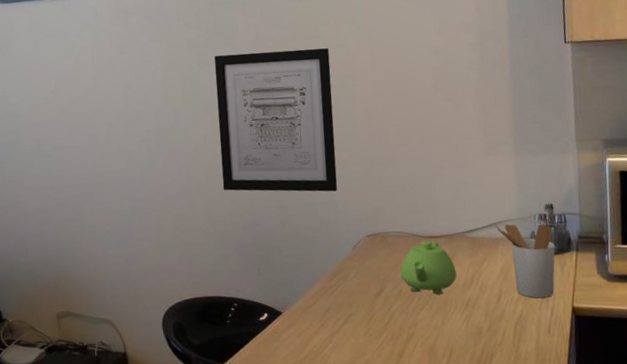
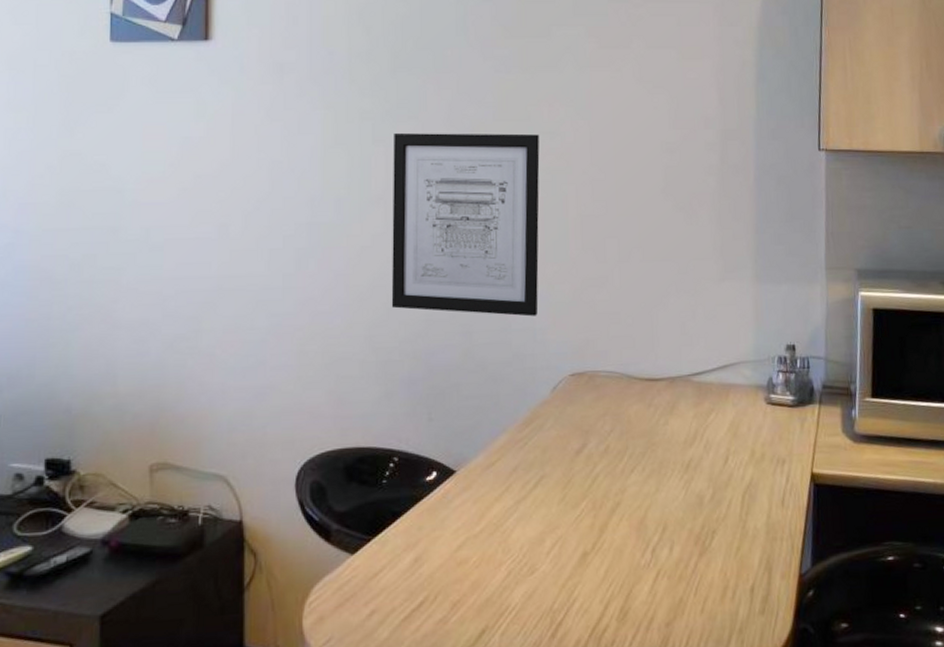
teapot: present [400,240,457,294] -> none [609,384,677,453]
utensil holder: present [495,223,555,299] -> none [726,366,795,461]

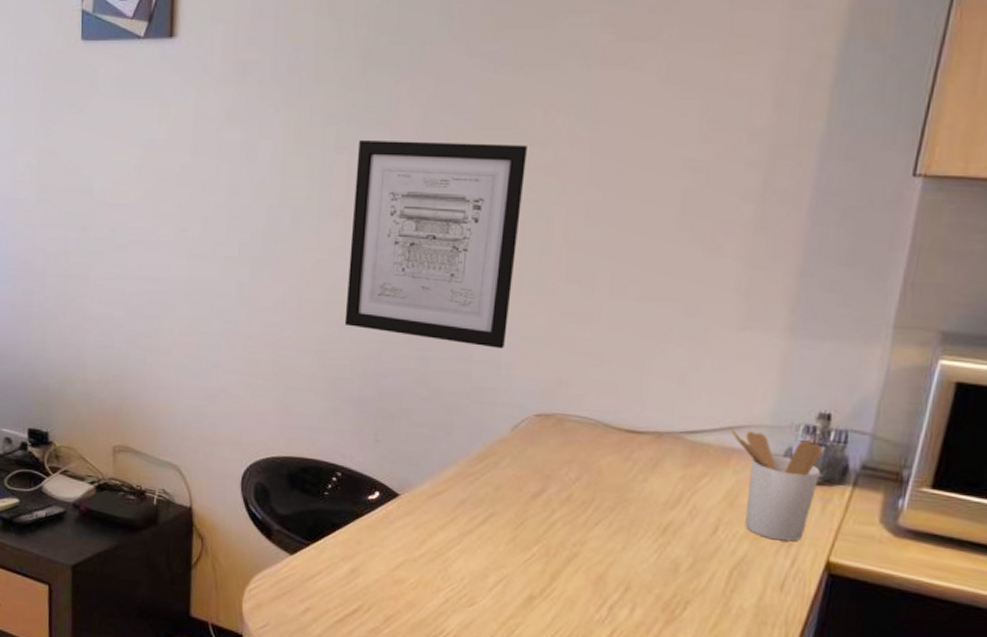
utensil holder: none [726,366,795,461] -> present [731,429,822,542]

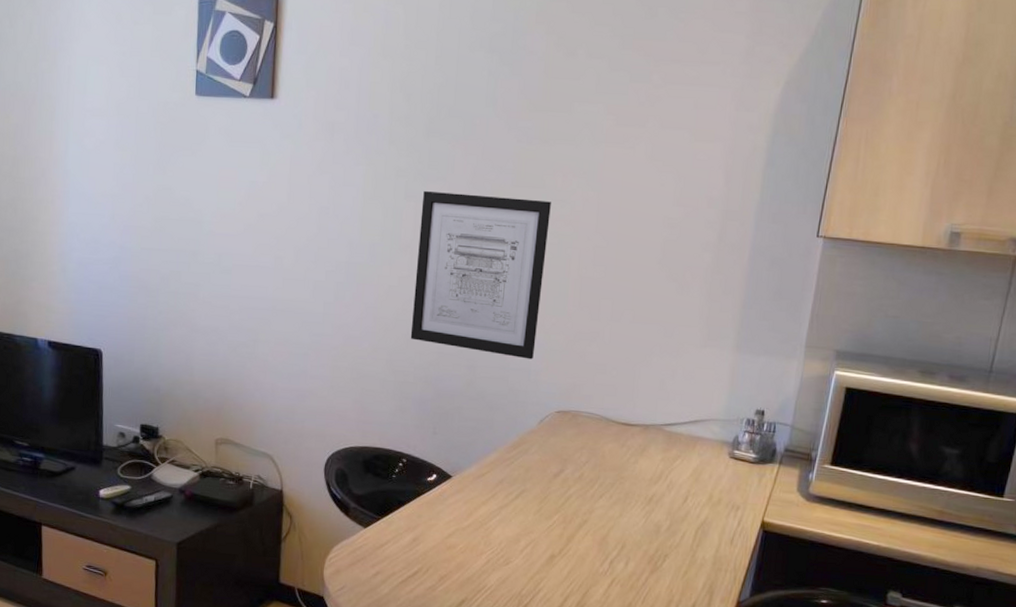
utensil holder: present [731,429,822,542] -> none [696,422,759,507]

